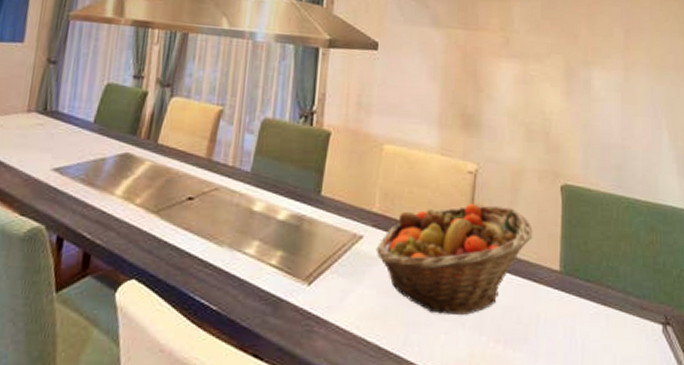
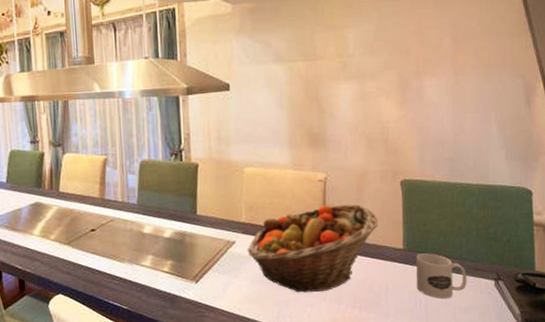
mug: none [572,280,631,343] -> present [416,253,467,299]

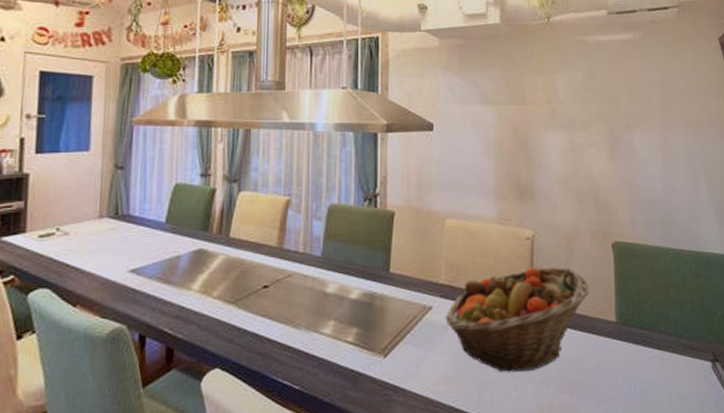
mug: present [416,253,467,299] -> none [629,328,684,384]

